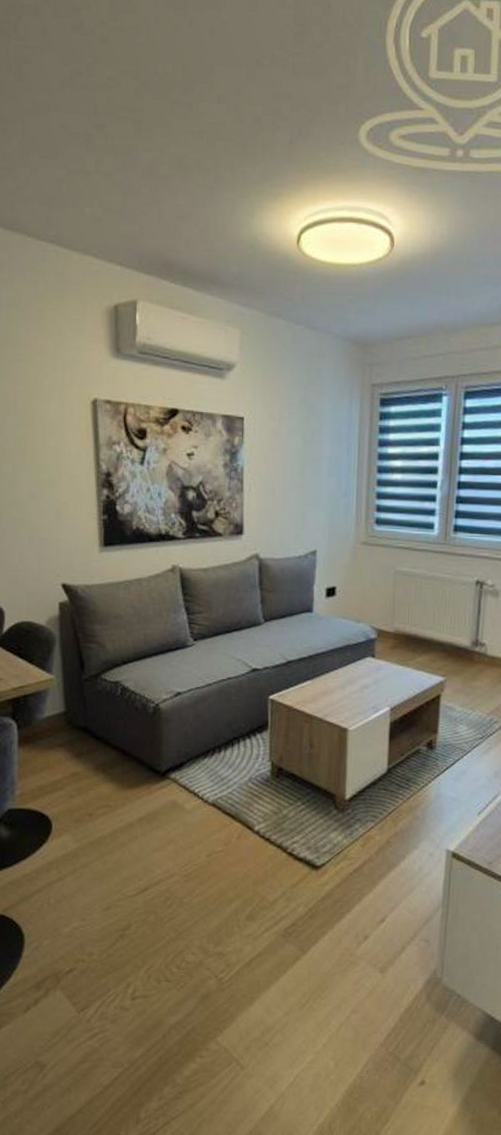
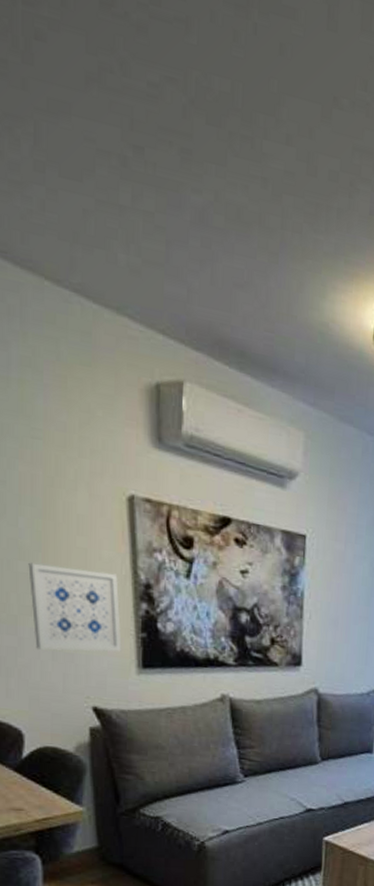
wall art: none [11,463,86,538] -> present [28,562,122,653]

